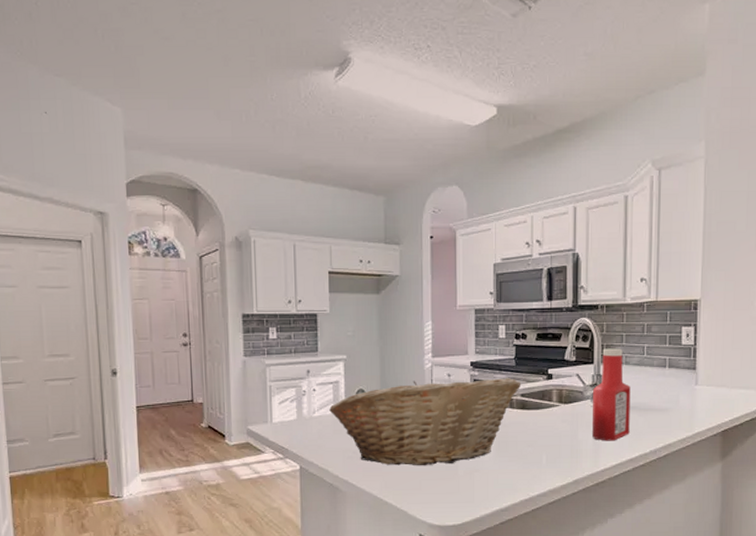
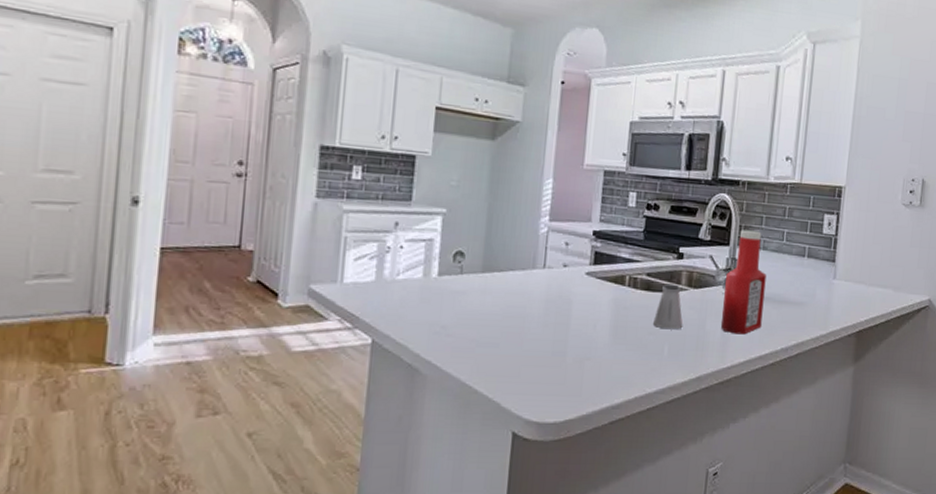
fruit basket: present [329,377,522,466] -> none [417,247,649,350]
saltshaker: none [530,402,558,441] -> present [652,283,683,330]

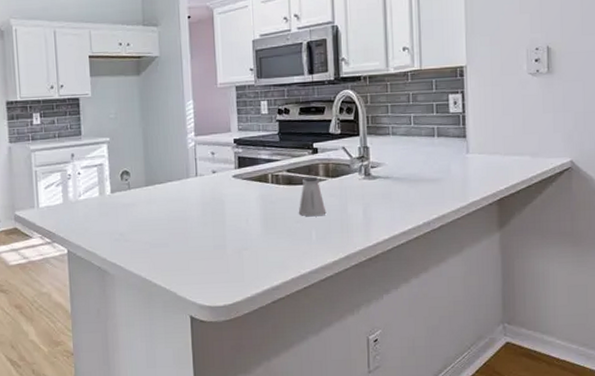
ketchup bottle: present [721,230,767,335] -> none [360,119,401,215]

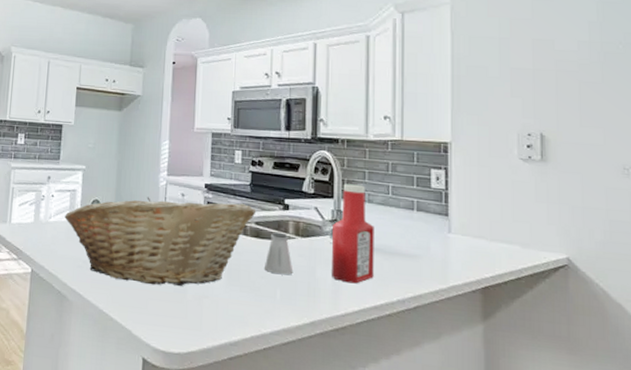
fruit basket: none [95,152,287,247] -> present [65,197,256,286]
ketchup bottle: none [360,119,401,215] -> present [332,183,374,284]

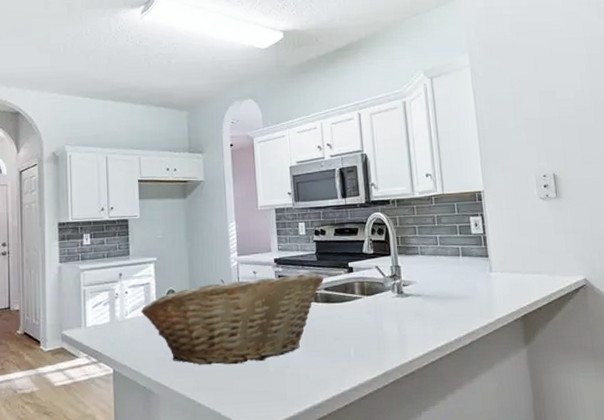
saltshaker: present [263,232,293,276] -> none [336,294,364,334]
ketchup bottle: present [332,183,374,284] -> none [393,239,433,331]

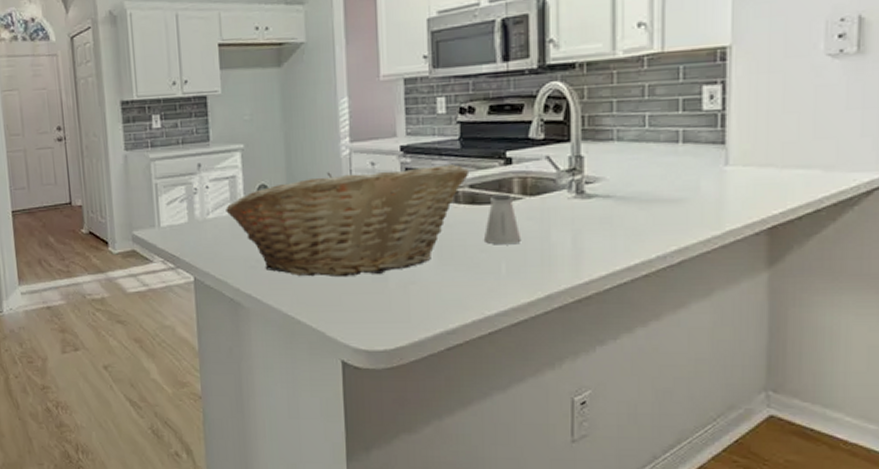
saltshaker: none [336,294,364,334] -> present [483,193,522,245]

